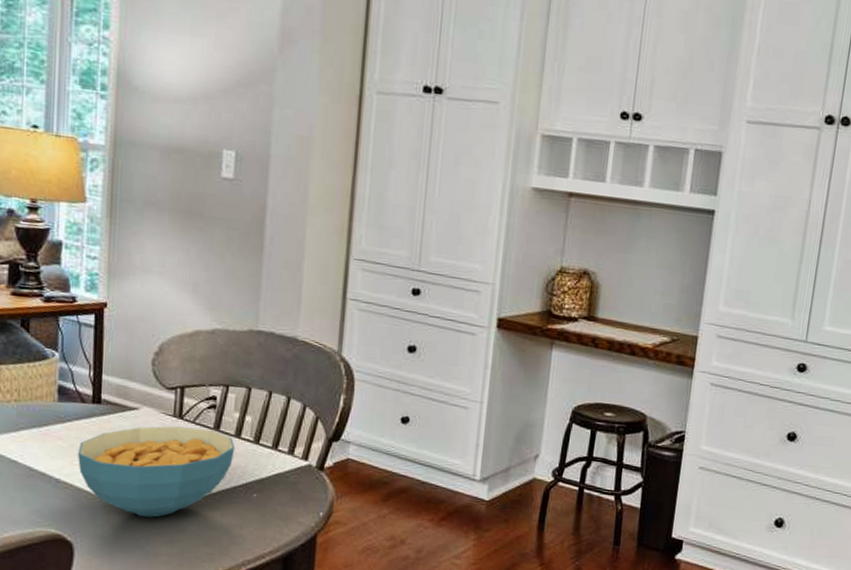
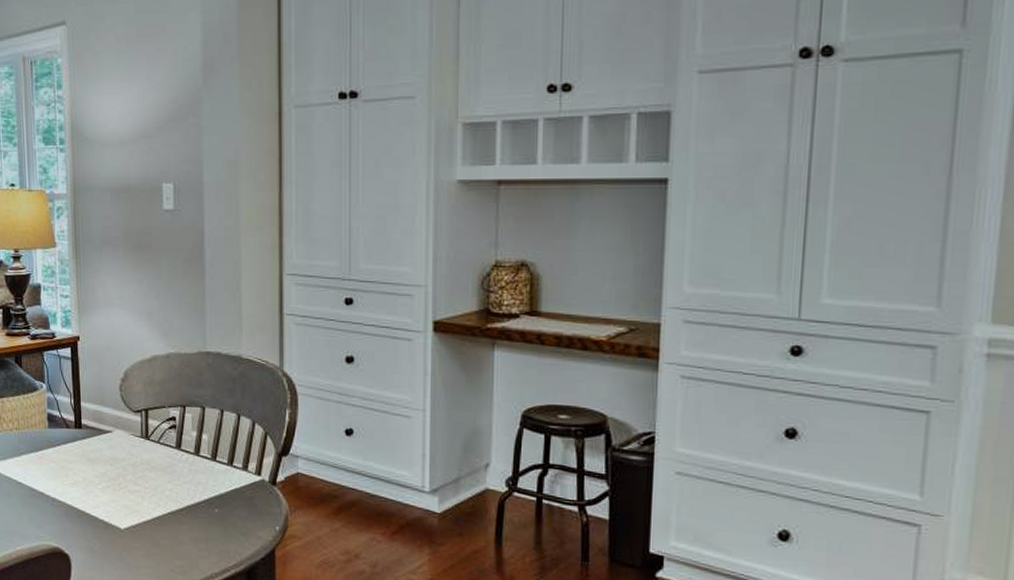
cereal bowl: present [78,426,235,518] -> none [67,446,196,532]

